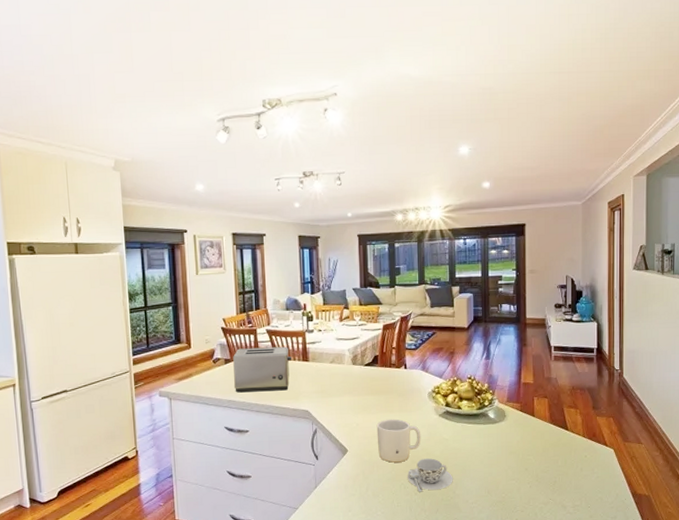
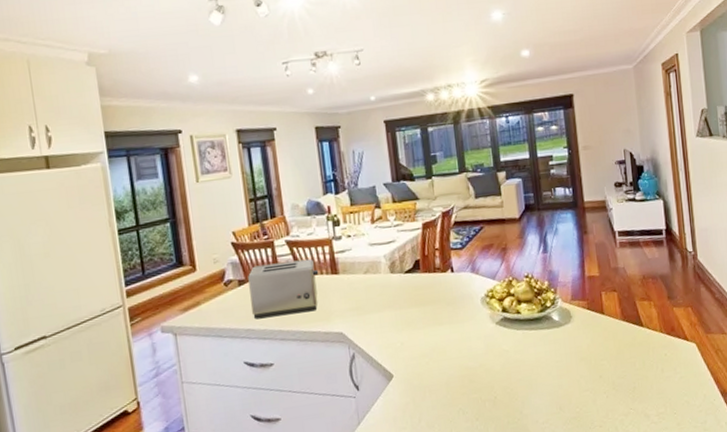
mug: present [376,419,421,463] -> none [424,332,478,385]
teacup: present [408,458,453,492] -> none [465,374,519,417]

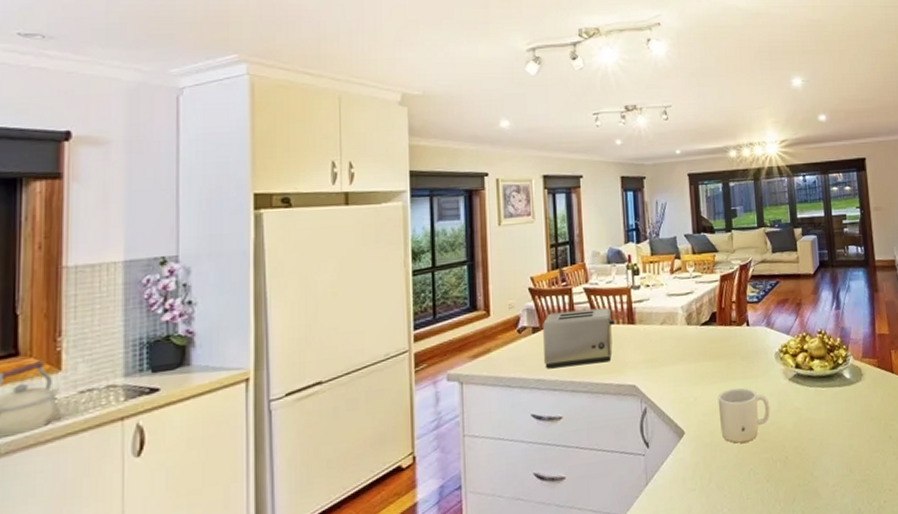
mug: none [424,332,478,385] -> present [717,387,771,444]

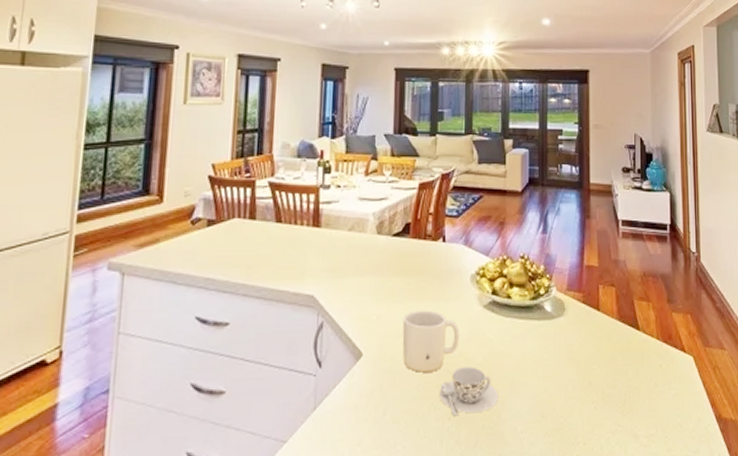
toaster: present [543,307,615,369] -> none [216,206,299,268]
teacup: none [757,433,810,479] -> present [440,367,498,416]

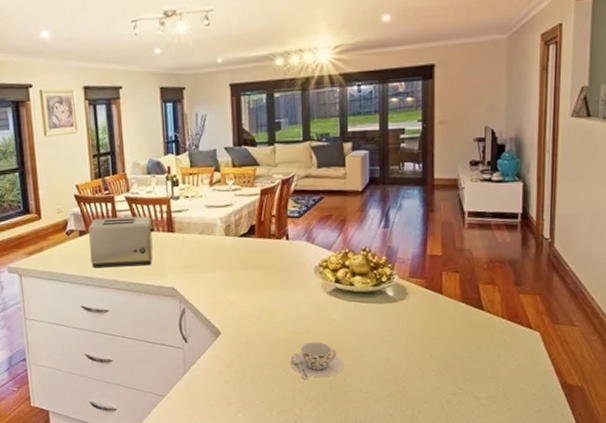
toaster: none [216,206,299,268] -> present [88,216,156,268]
mug: present [402,310,460,373] -> none [254,297,306,346]

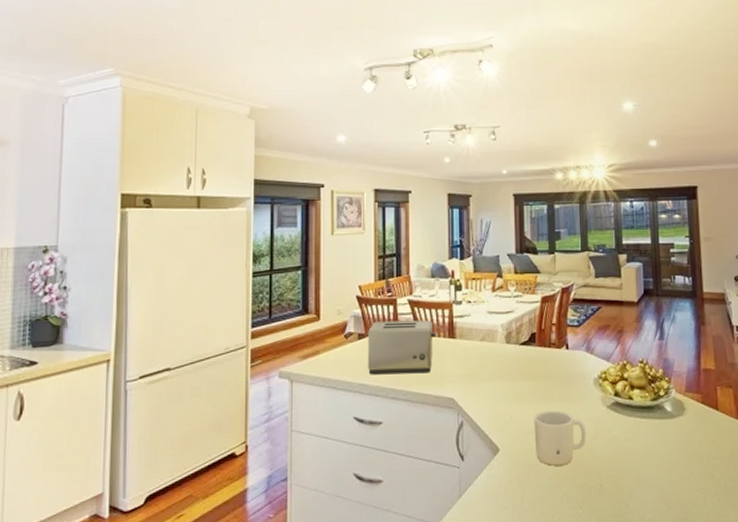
mug: none [254,297,306,346] -> present [533,410,587,466]
teacup: present [290,342,344,380] -> none [571,461,625,505]

